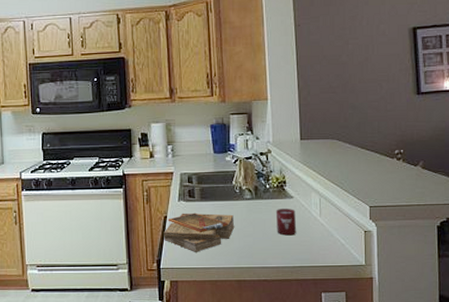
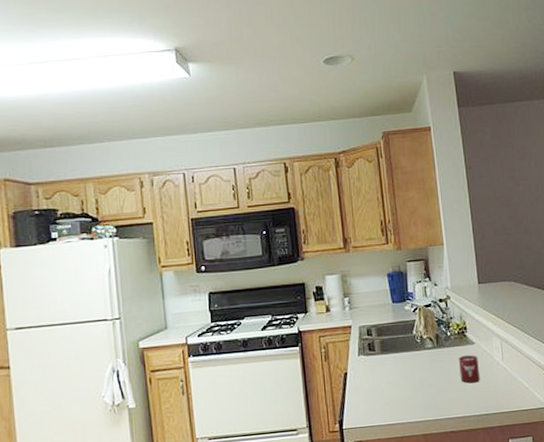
clipboard: present [164,212,234,252] -> none [344,365,417,409]

